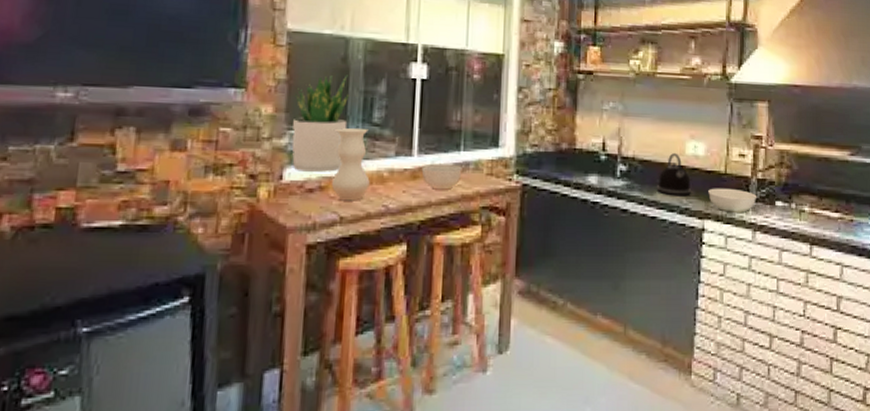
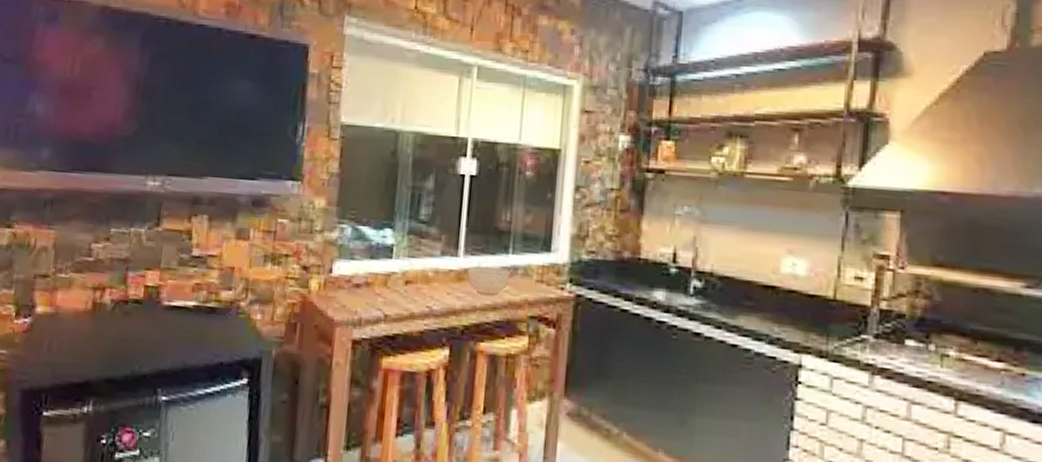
planter: present [291,75,350,173] -> none [341,169,398,269]
vase: present [331,128,370,201] -> none [377,224,415,300]
kettle: present [658,153,691,197] -> none [741,270,786,324]
bowl: present [708,188,757,214] -> none [809,316,879,352]

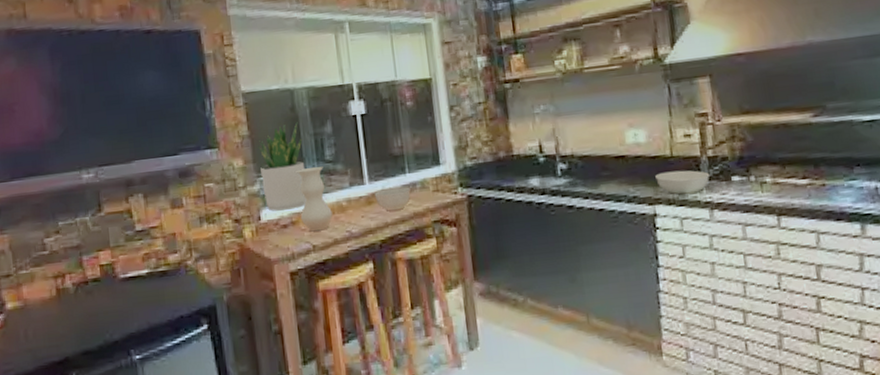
planter: none [341,169,398,269] -> present [258,122,307,212]
vase: none [377,224,415,300] -> present [295,167,333,232]
bowl: none [809,316,879,352] -> present [655,170,710,196]

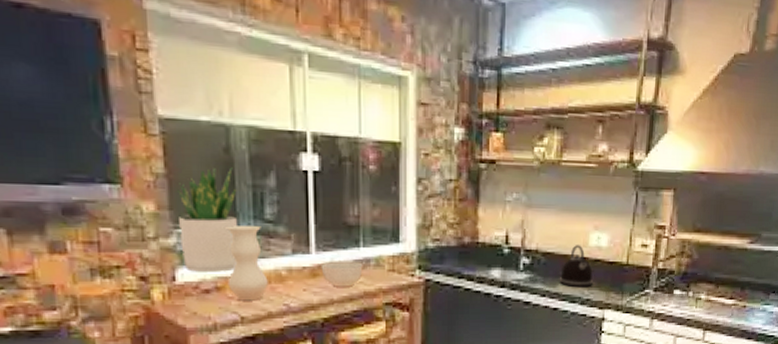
kettle: none [601,144,637,187] -> present [560,245,593,288]
bowl: present [655,170,710,196] -> none [609,279,657,303]

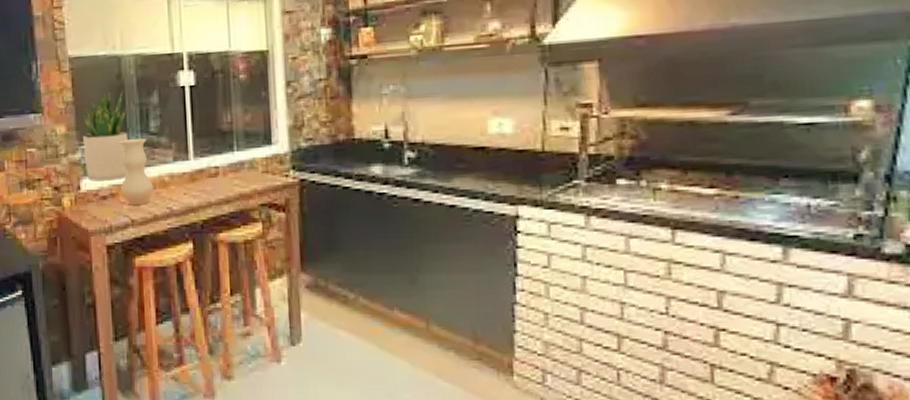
bowl: present [321,261,363,287] -> none [199,164,238,190]
kettle: present [560,245,593,288] -> none [455,133,498,182]

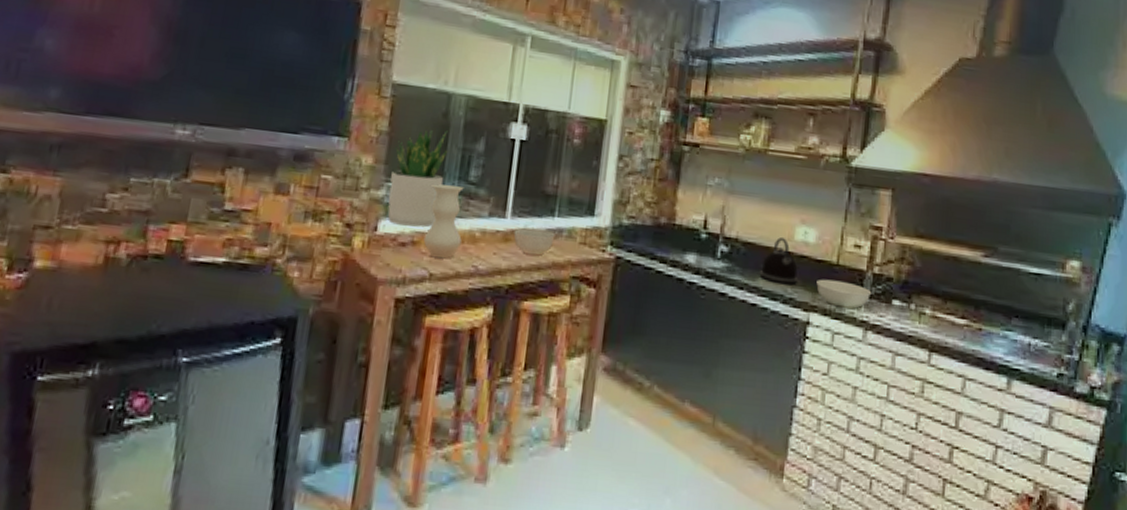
bowl: none [199,164,238,190] -> present [513,227,555,256]
kettle: none [455,133,498,182] -> present [760,237,798,285]
bowl: none [521,168,590,197] -> present [816,279,872,310]

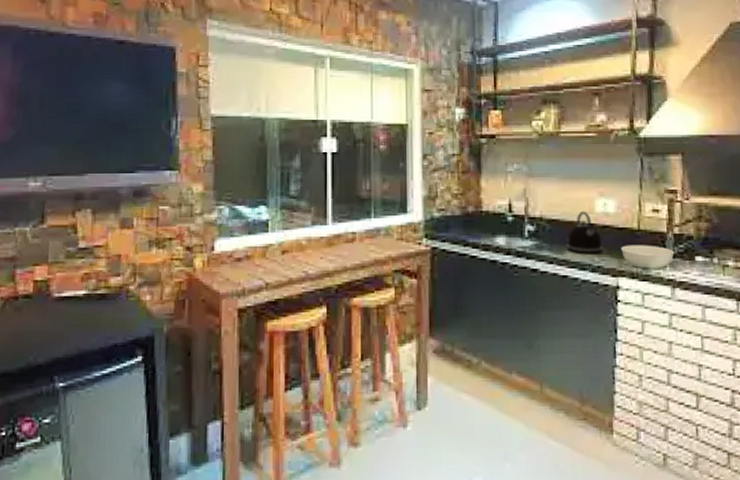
planter: present [387,130,448,228] -> none [220,153,268,244]
vase: present [423,184,464,259] -> none [256,202,290,268]
bowl: present [513,227,555,256] -> none [336,231,374,255]

